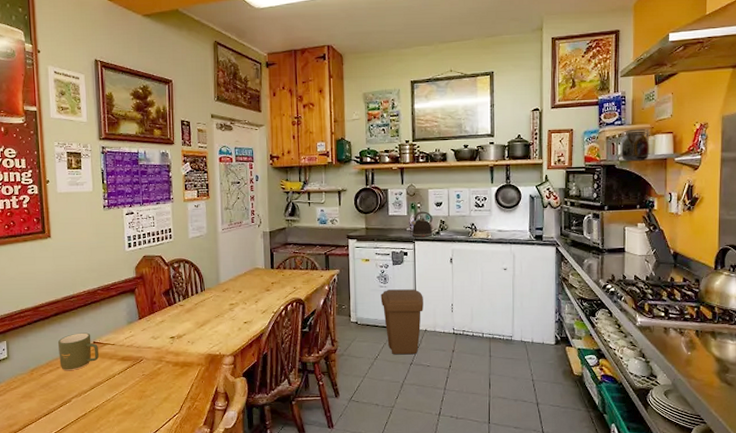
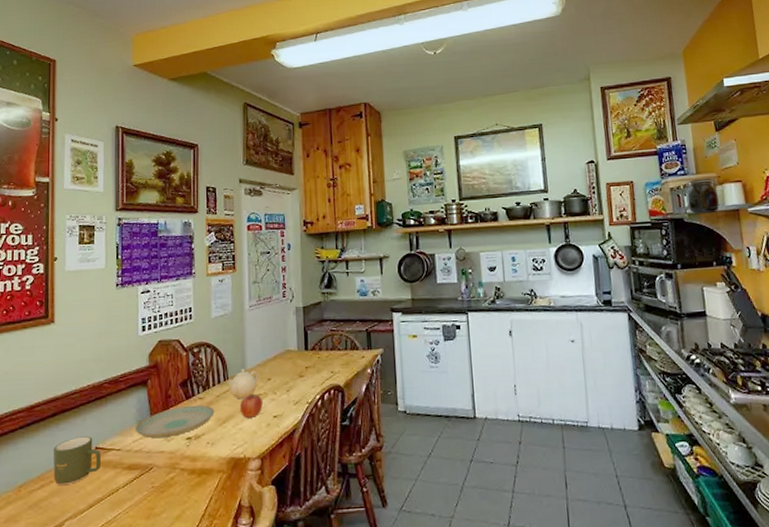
plate: none [127,310,194,337] -> present [136,404,215,439]
teapot: none [204,282,231,307] -> present [227,368,258,399]
fruit: none [215,303,235,323] -> present [239,393,263,418]
trash can: present [380,289,424,355] -> none [431,368,482,451]
kettle: present [411,211,434,237] -> none [462,277,489,308]

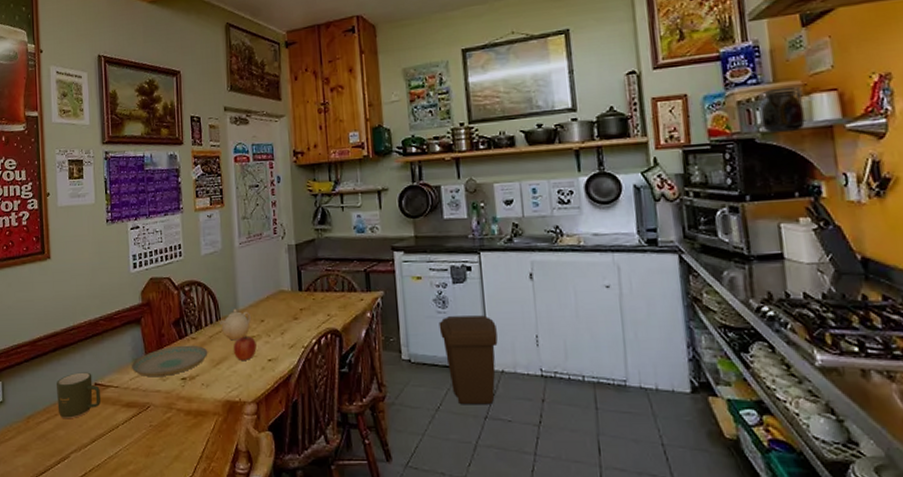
trash can: none [431,368,482,451] -> present [439,315,498,405]

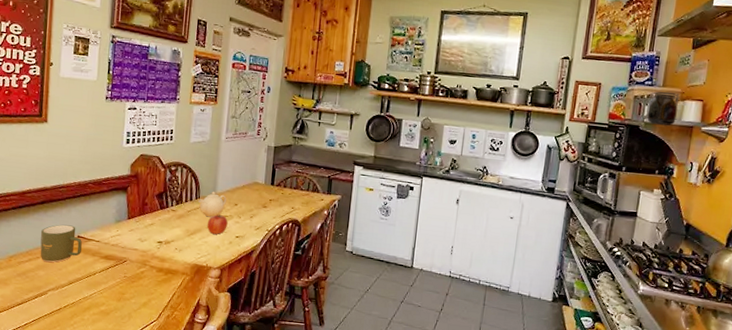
plate: present [132,345,208,377] -> none [114,214,185,238]
trash can: present [439,315,498,405] -> none [379,223,424,293]

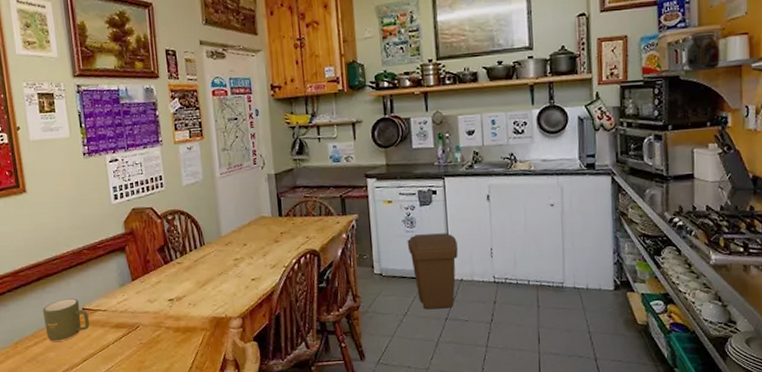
teapot: present [198,191,227,218] -> none [204,234,234,264]
fruit: present [207,214,228,235] -> none [217,258,240,281]
trash can: none [379,223,424,293] -> present [407,233,458,310]

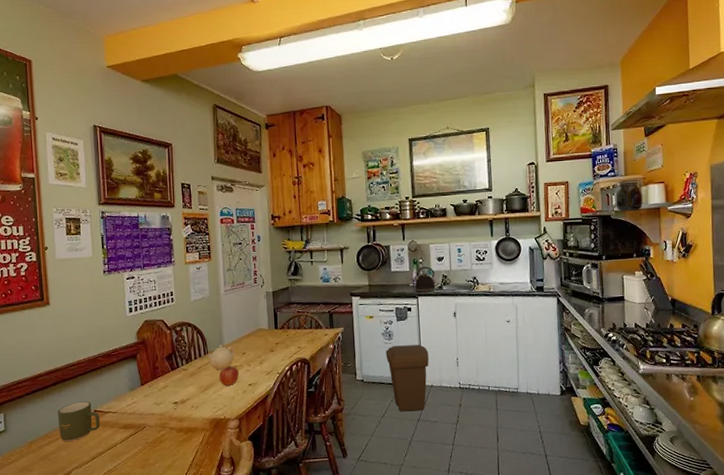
teapot: none [204,234,234,264] -> present [207,344,234,370]
fruit: none [217,258,240,281] -> present [219,365,239,386]
kettle: none [439,141,467,173] -> present [414,266,437,293]

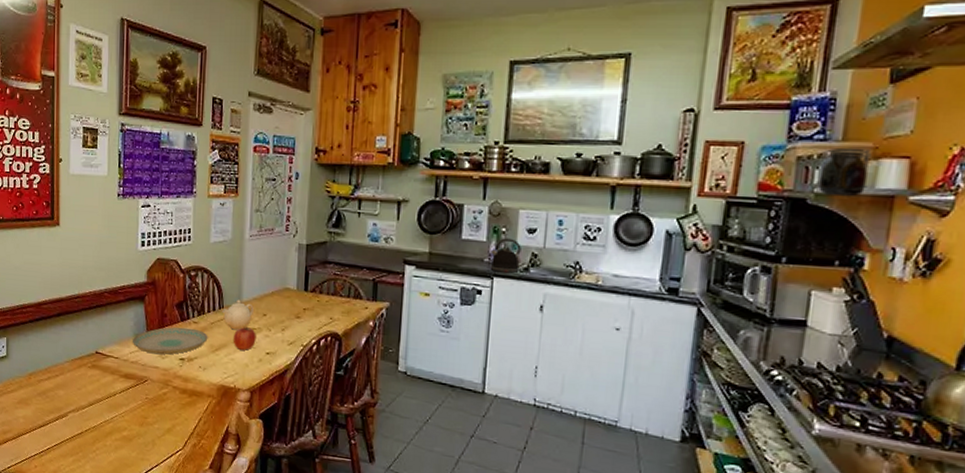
mug: present [57,401,100,442] -> none [58,339,100,382]
plate: none [129,375,197,403] -> present [133,327,208,355]
trash can: present [385,344,429,412] -> none [439,336,497,425]

